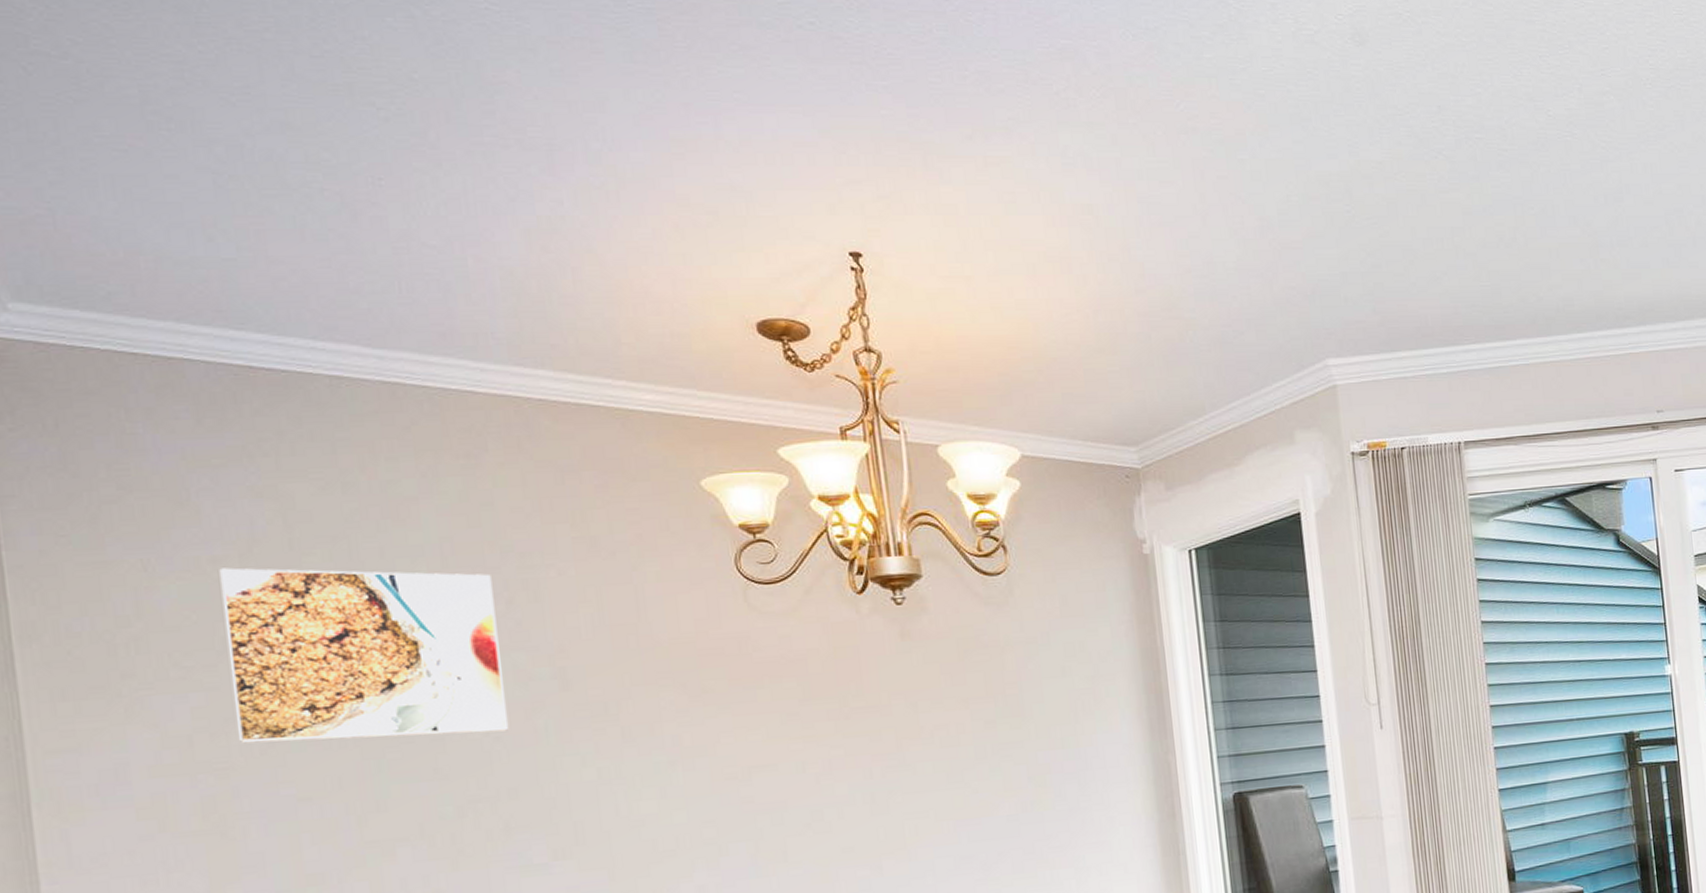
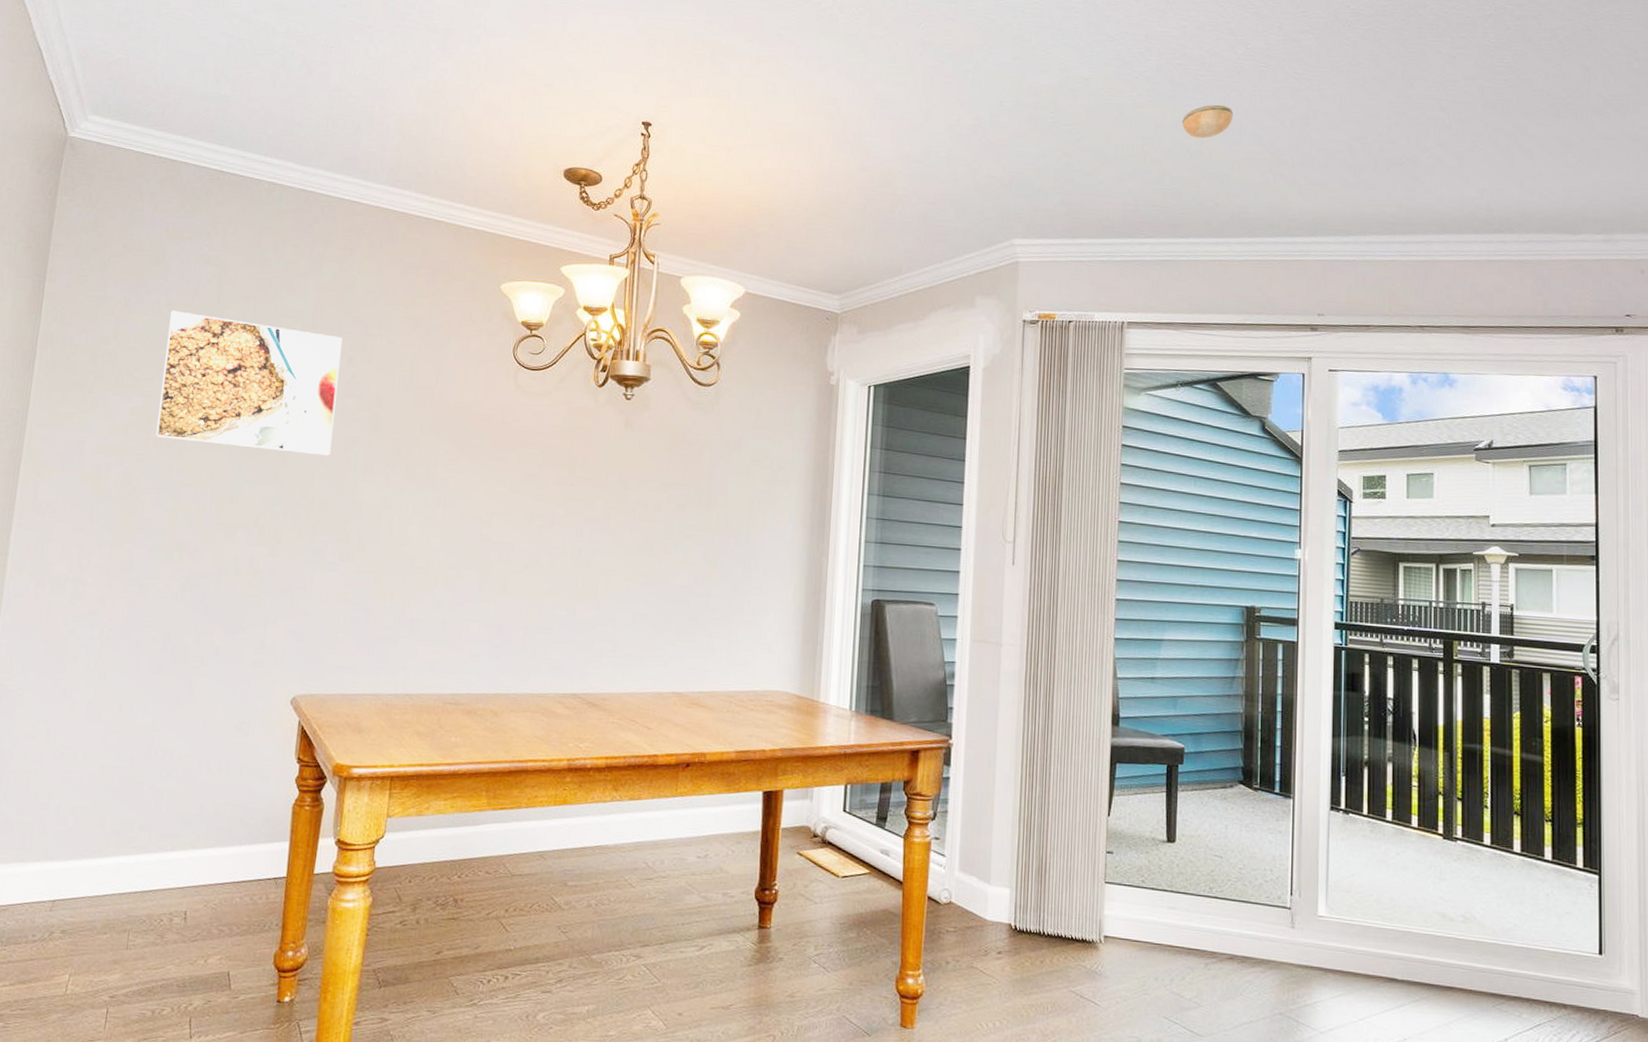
smoke detector: none [1491,183,1545,224] -> present [1182,104,1234,138]

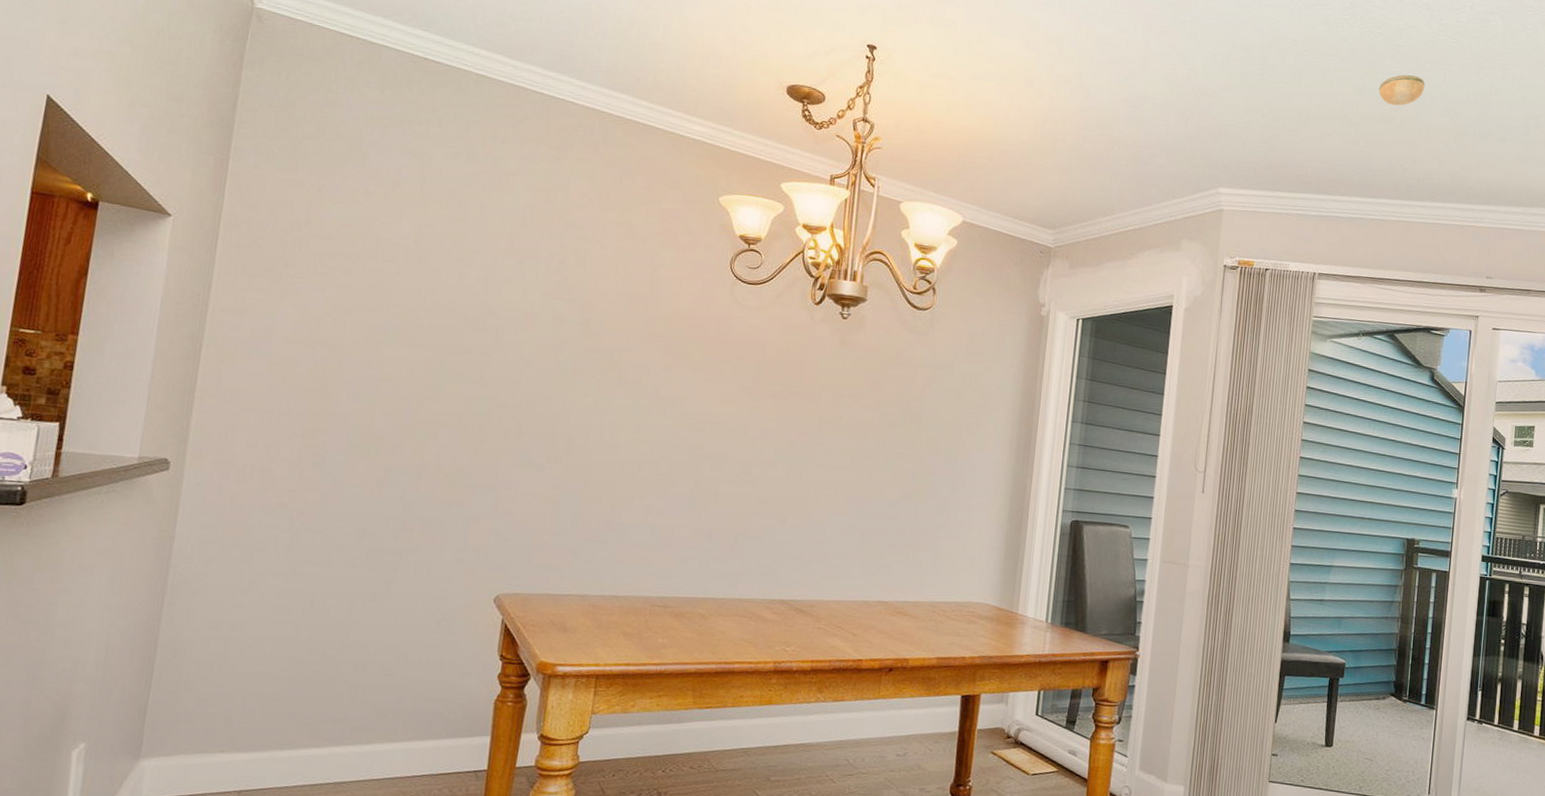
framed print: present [156,310,343,456] -> none [352,199,554,358]

